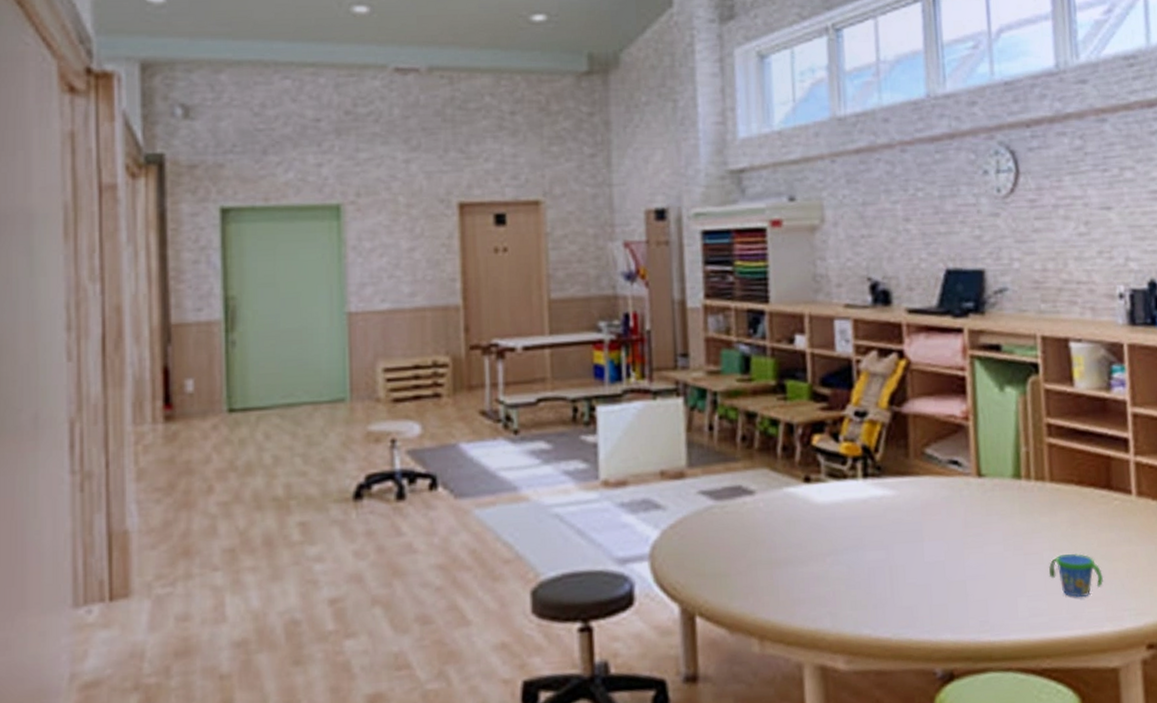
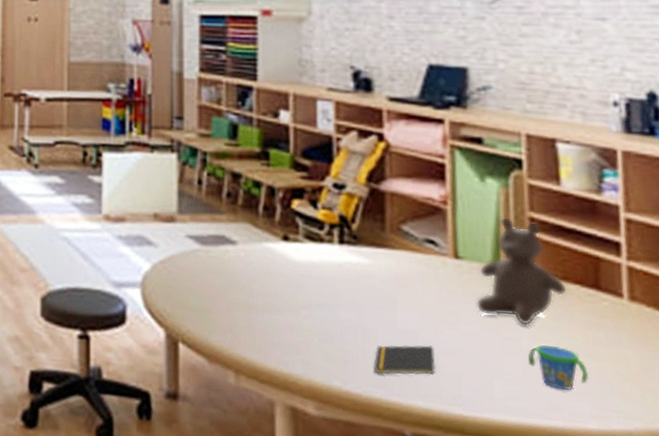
notepad: none [903,573,963,614] -> present [374,345,435,375]
teddy bear: none [999,426,1083,537] -> present [475,217,567,326]

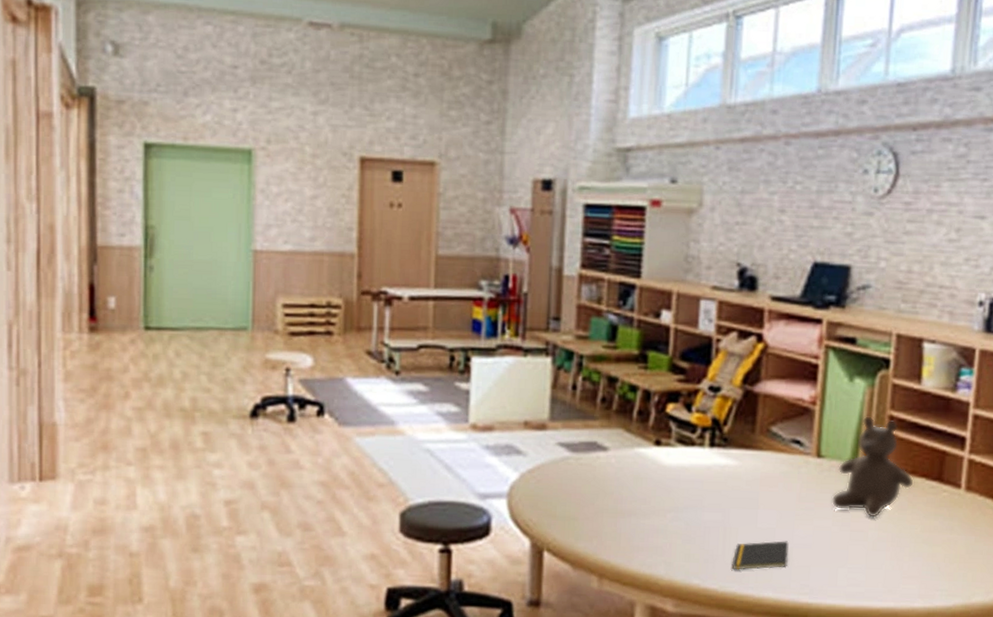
snack cup: present [528,345,589,391] -> none [871,535,922,575]

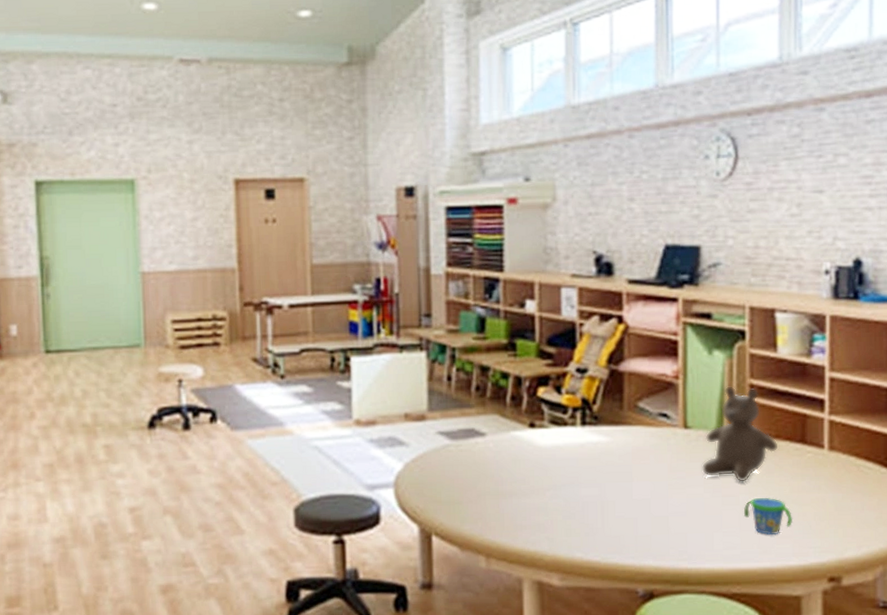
notepad: present [732,541,789,570] -> none [611,510,665,542]
snack cup: none [871,535,922,575] -> present [743,498,793,535]

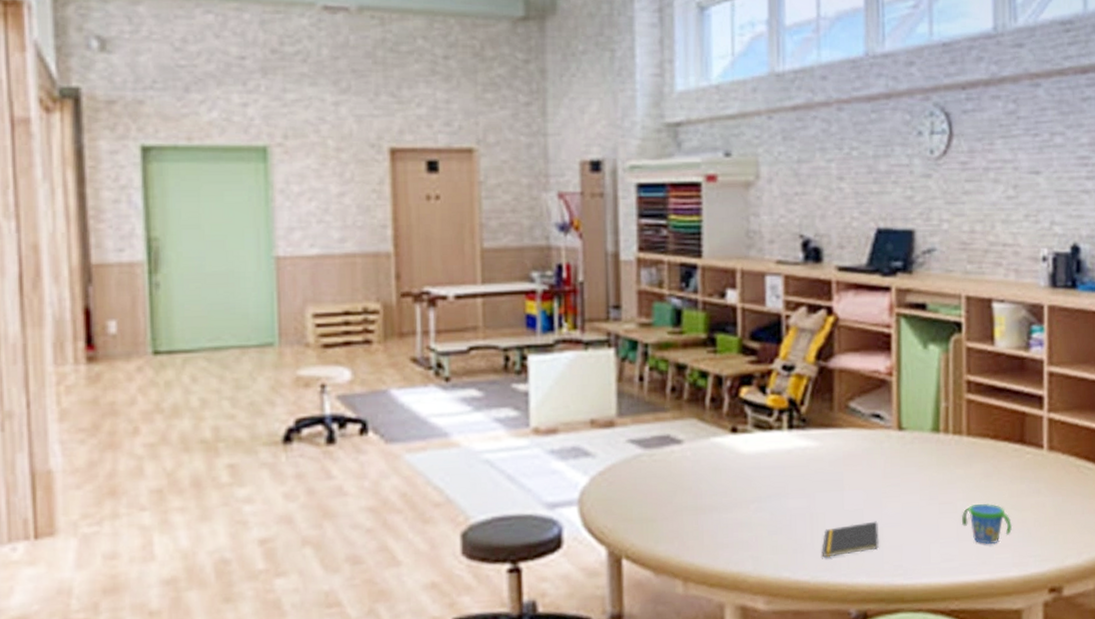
notepad: none [611,510,665,542] -> present [822,521,879,558]
teddy bear: present [701,386,779,482] -> none [917,383,997,488]

